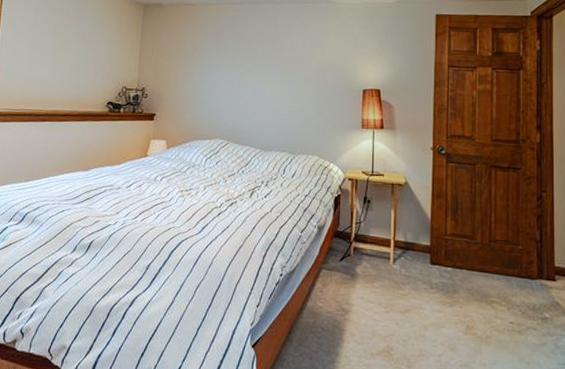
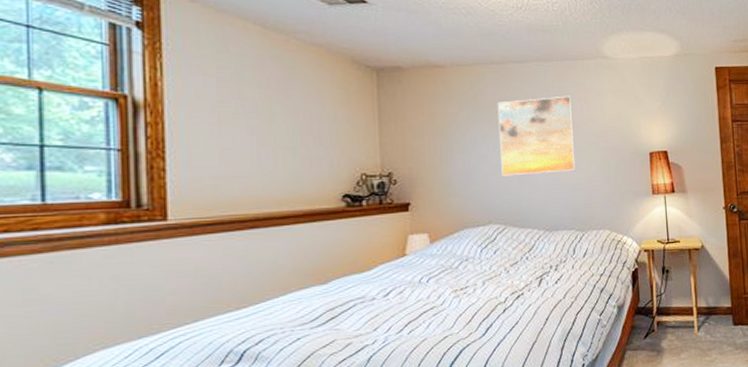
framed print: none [230,34,297,101] -> present [497,96,576,176]

